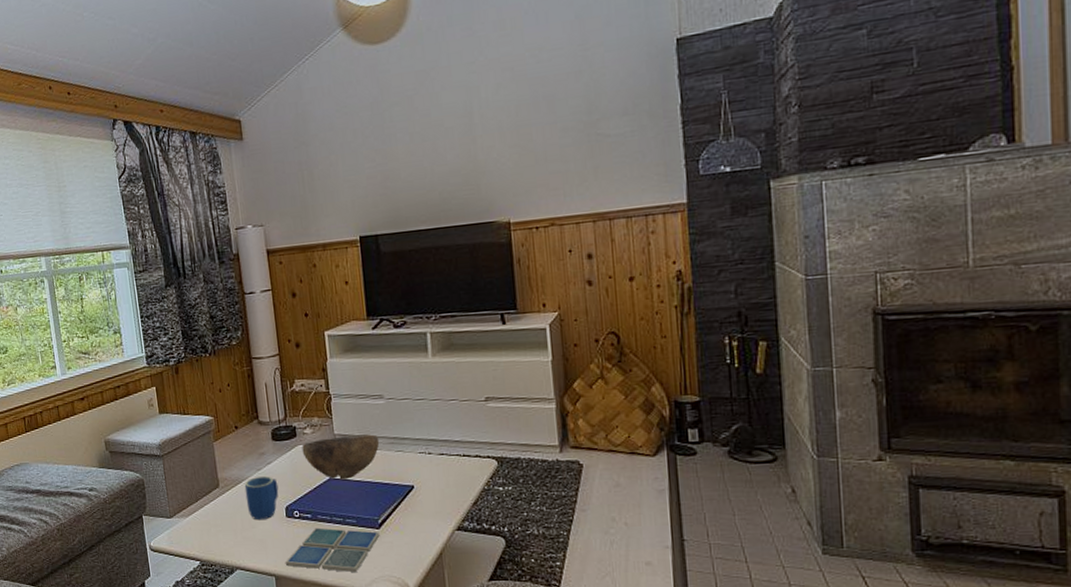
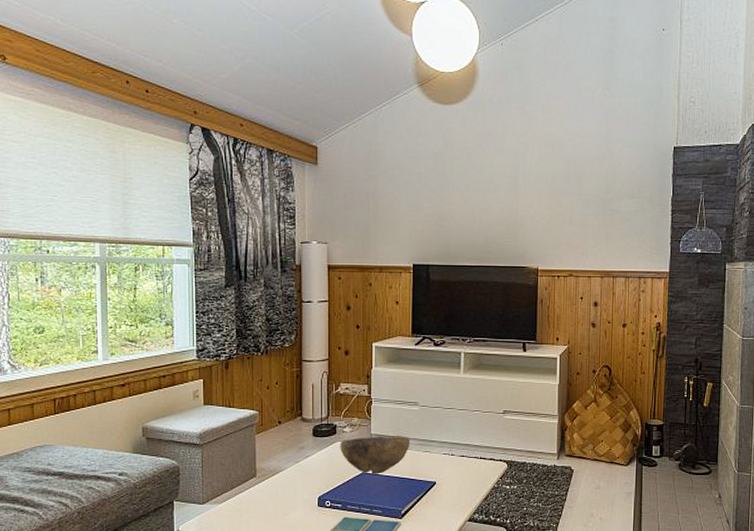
mug: present [244,475,279,521] -> none [281,468,314,509]

